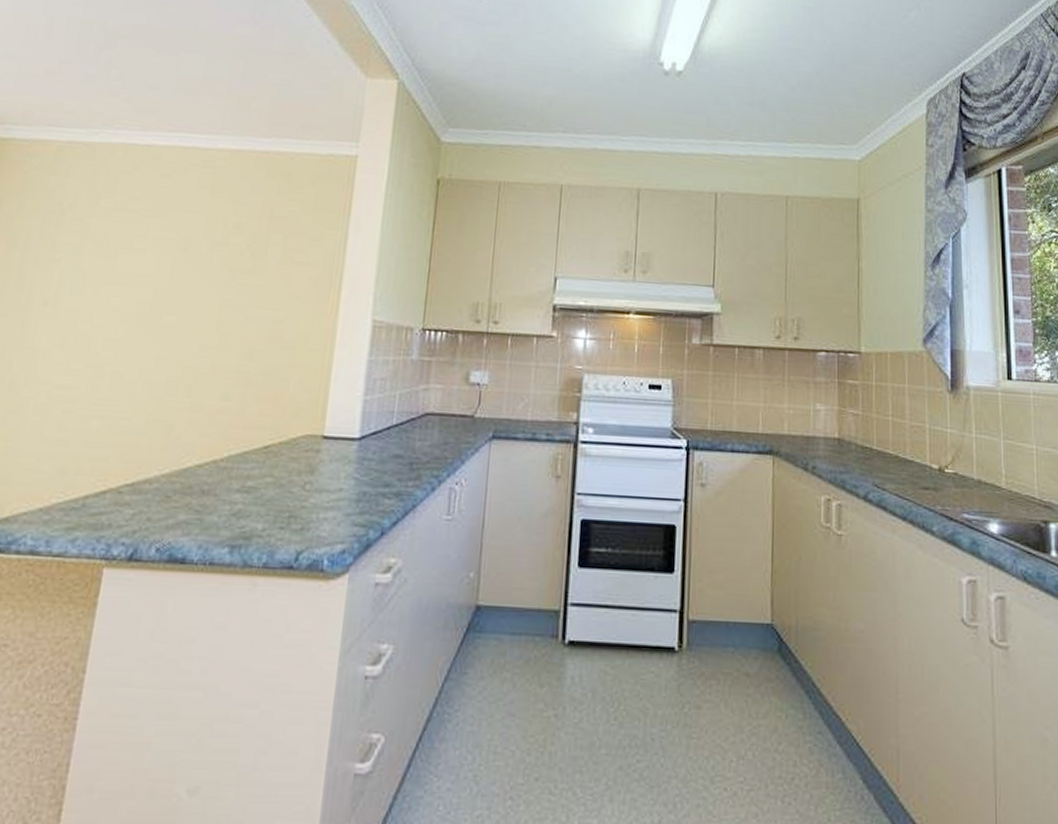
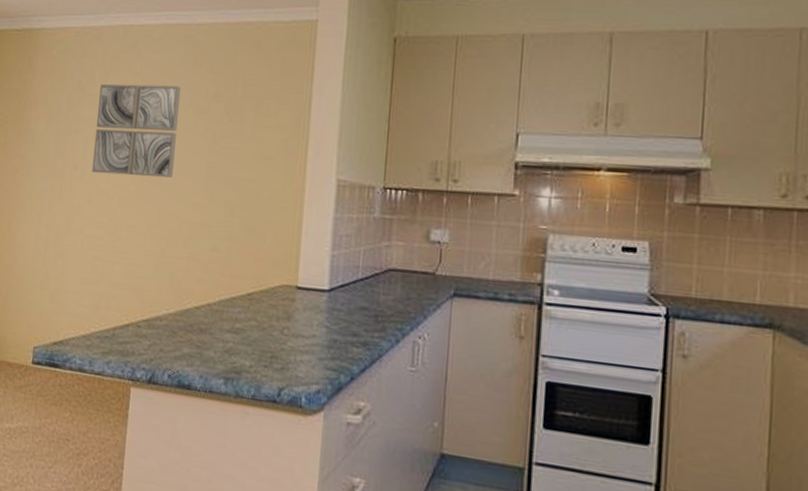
wall art: none [68,208,195,317] -> present [92,84,182,178]

